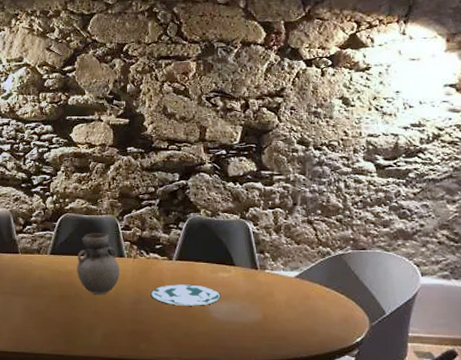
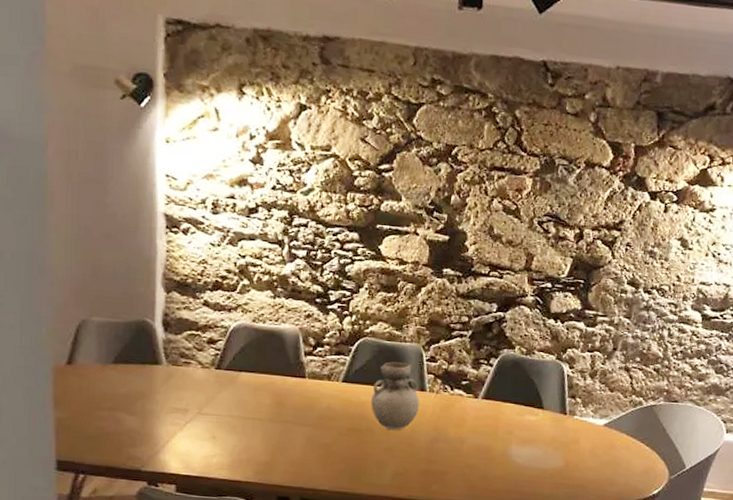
plate: present [150,284,221,306] -> none [450,424,525,449]

